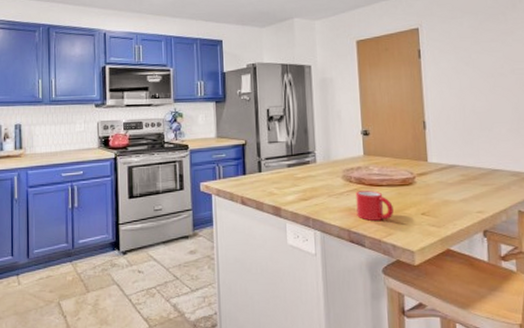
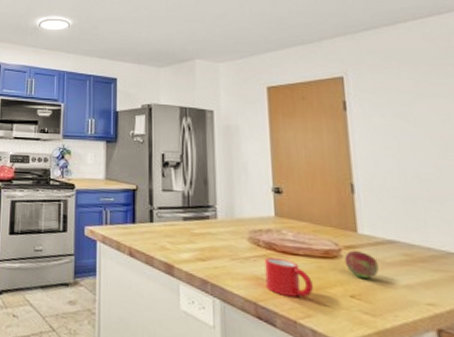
fruit: none [417,177,443,198] -> present [344,251,379,278]

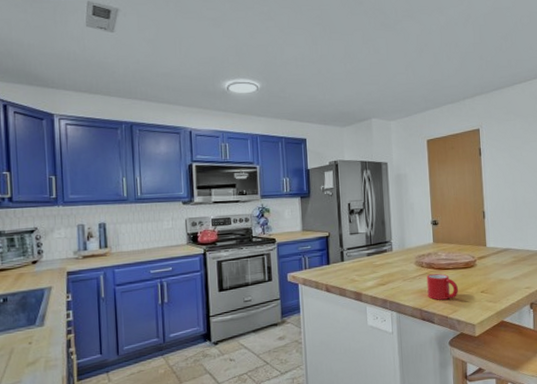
fruit: present [344,251,379,278] -> none [478,259,499,278]

